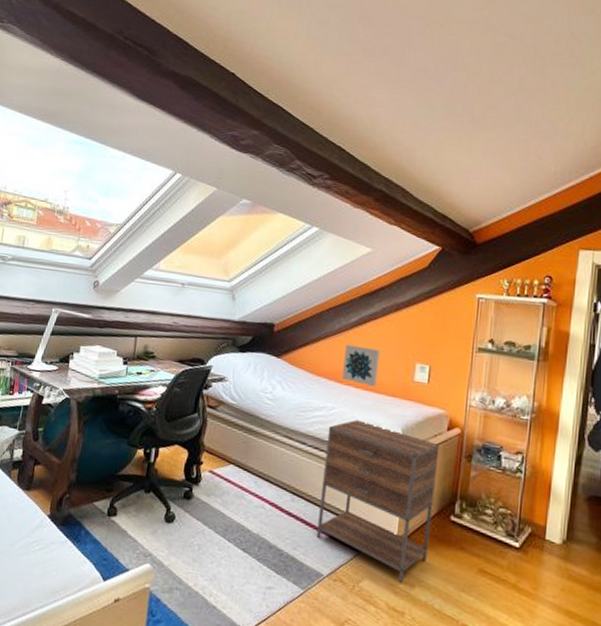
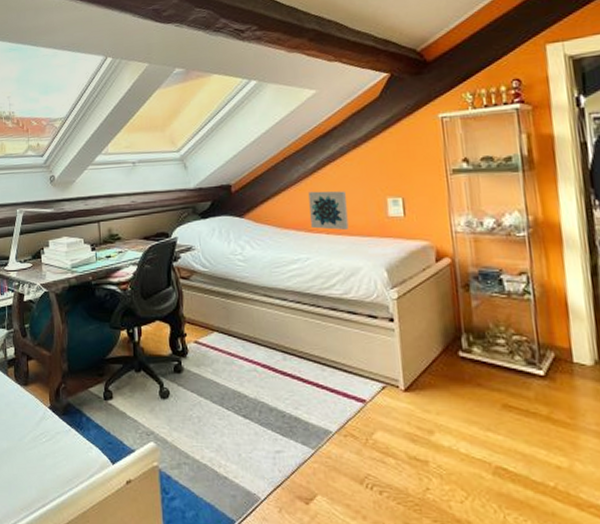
nightstand: present [317,419,440,583] -> none [307,267,441,430]

